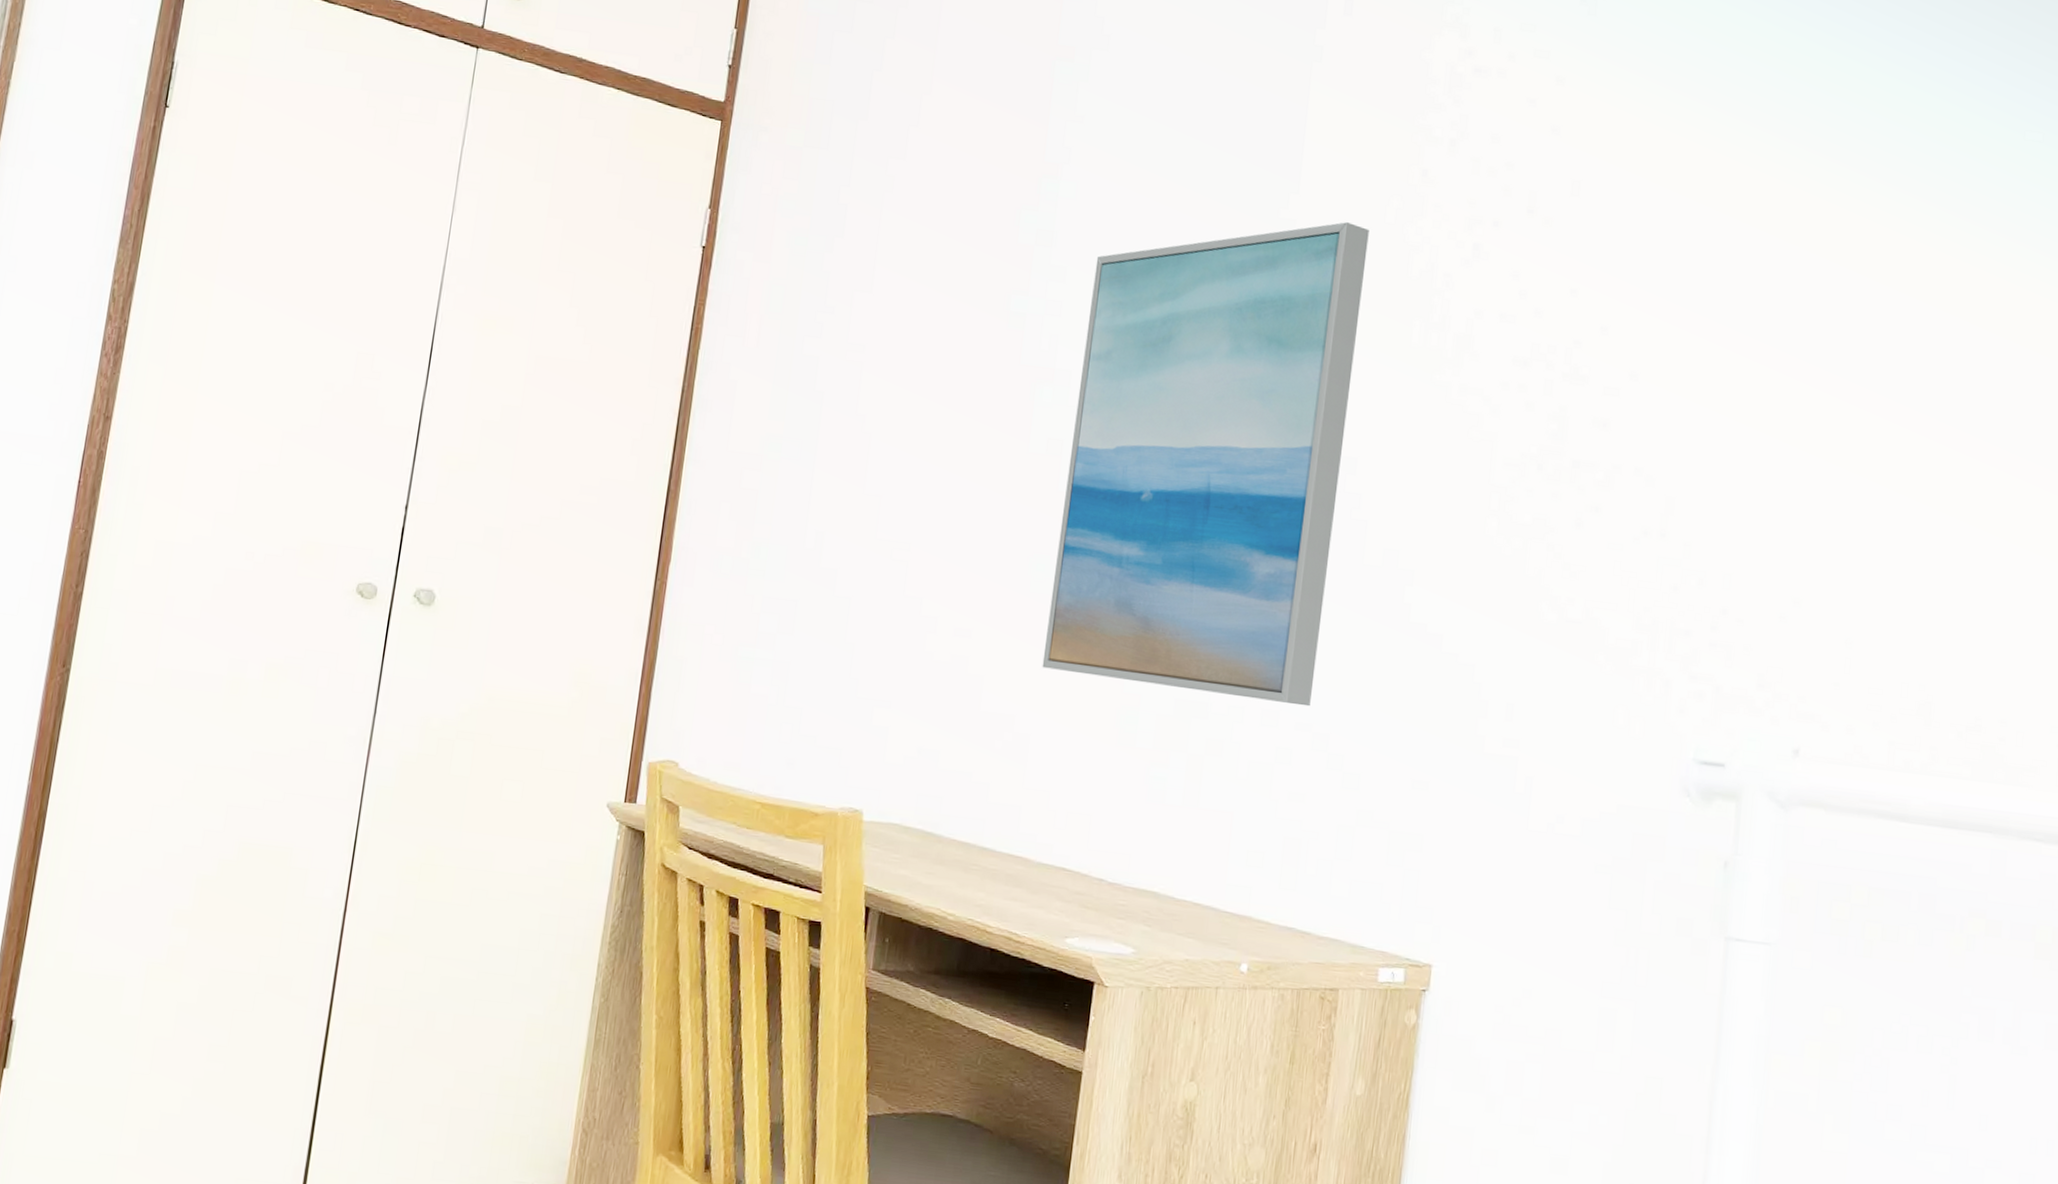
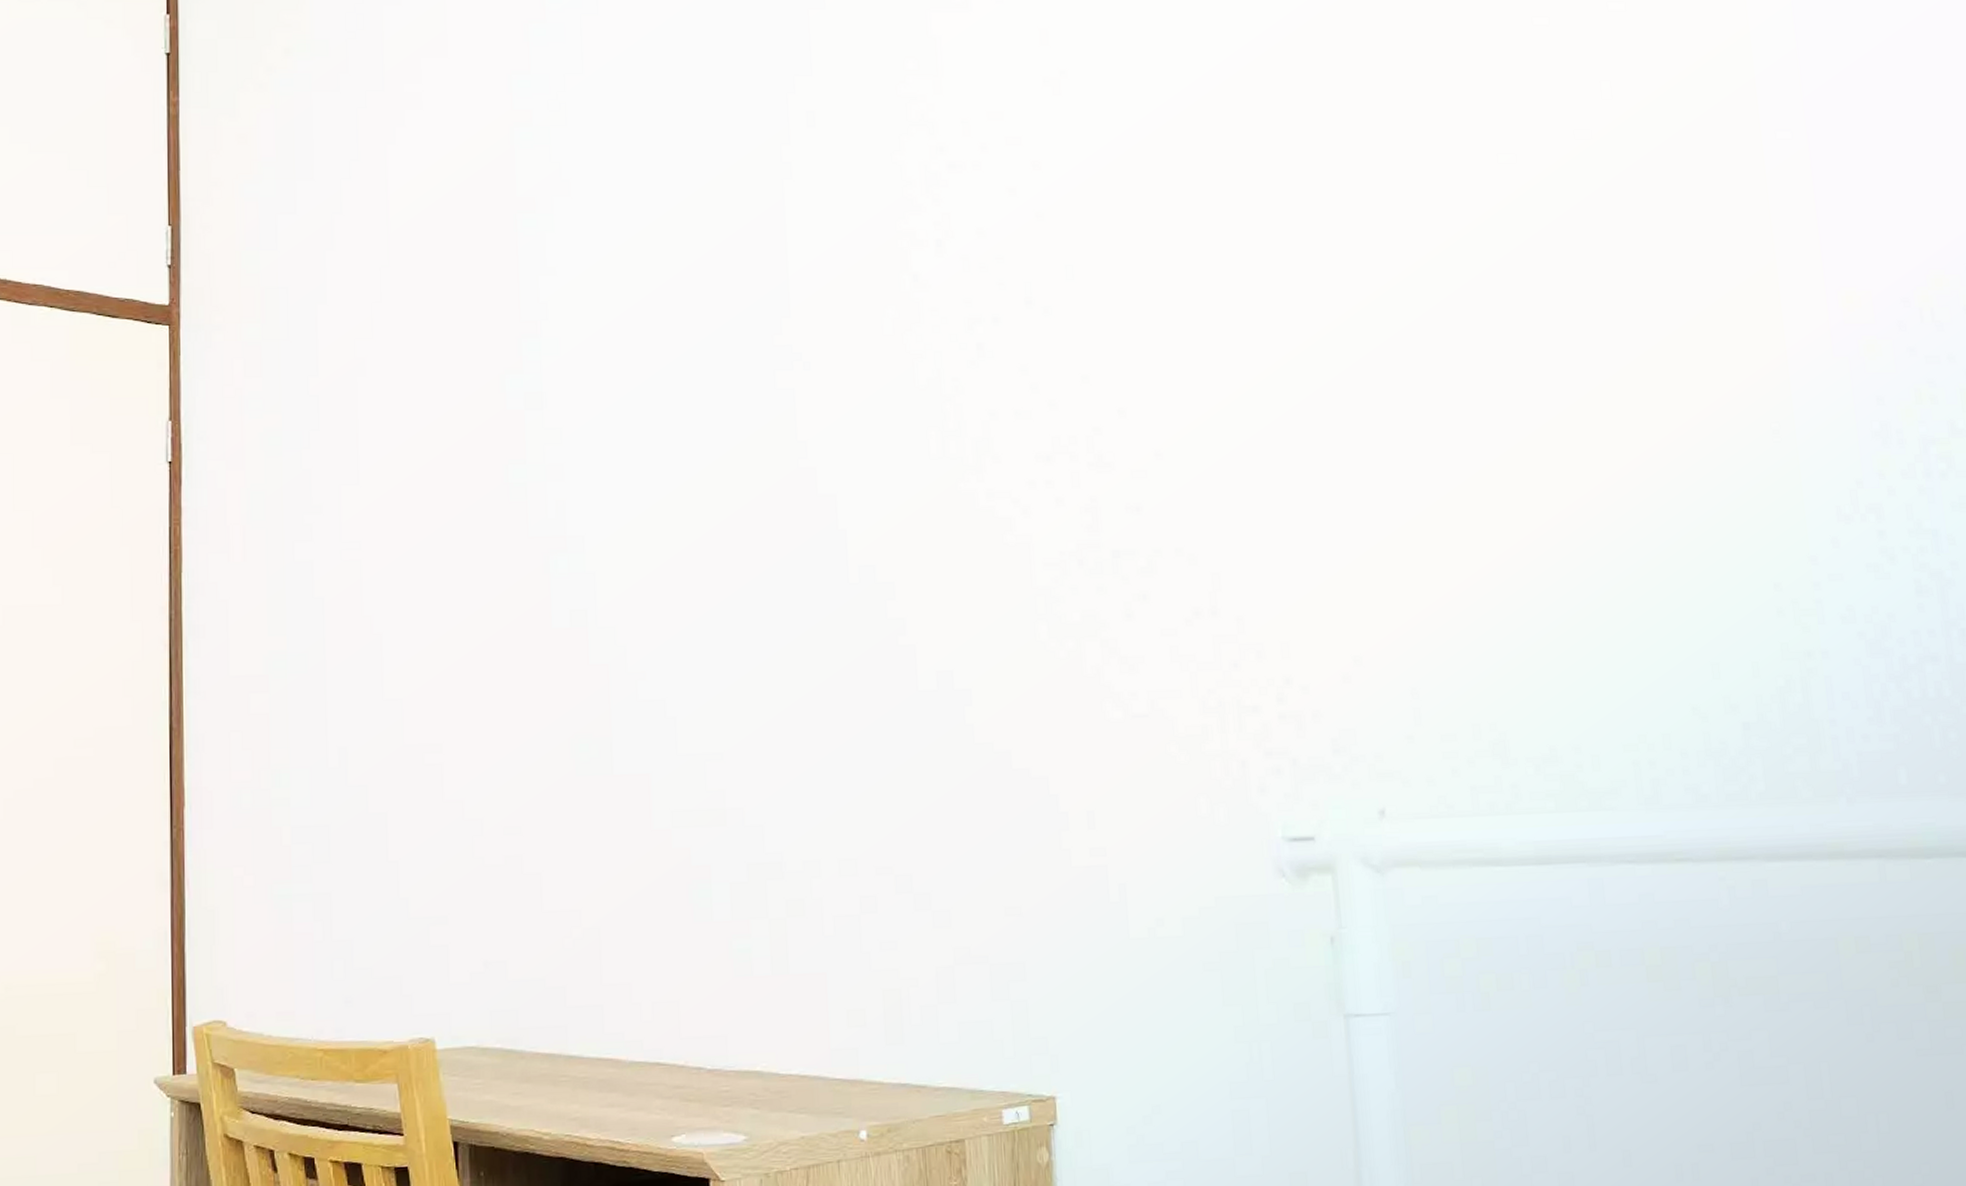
wall art: present [1042,222,1369,707] -> none [592,340,888,854]

